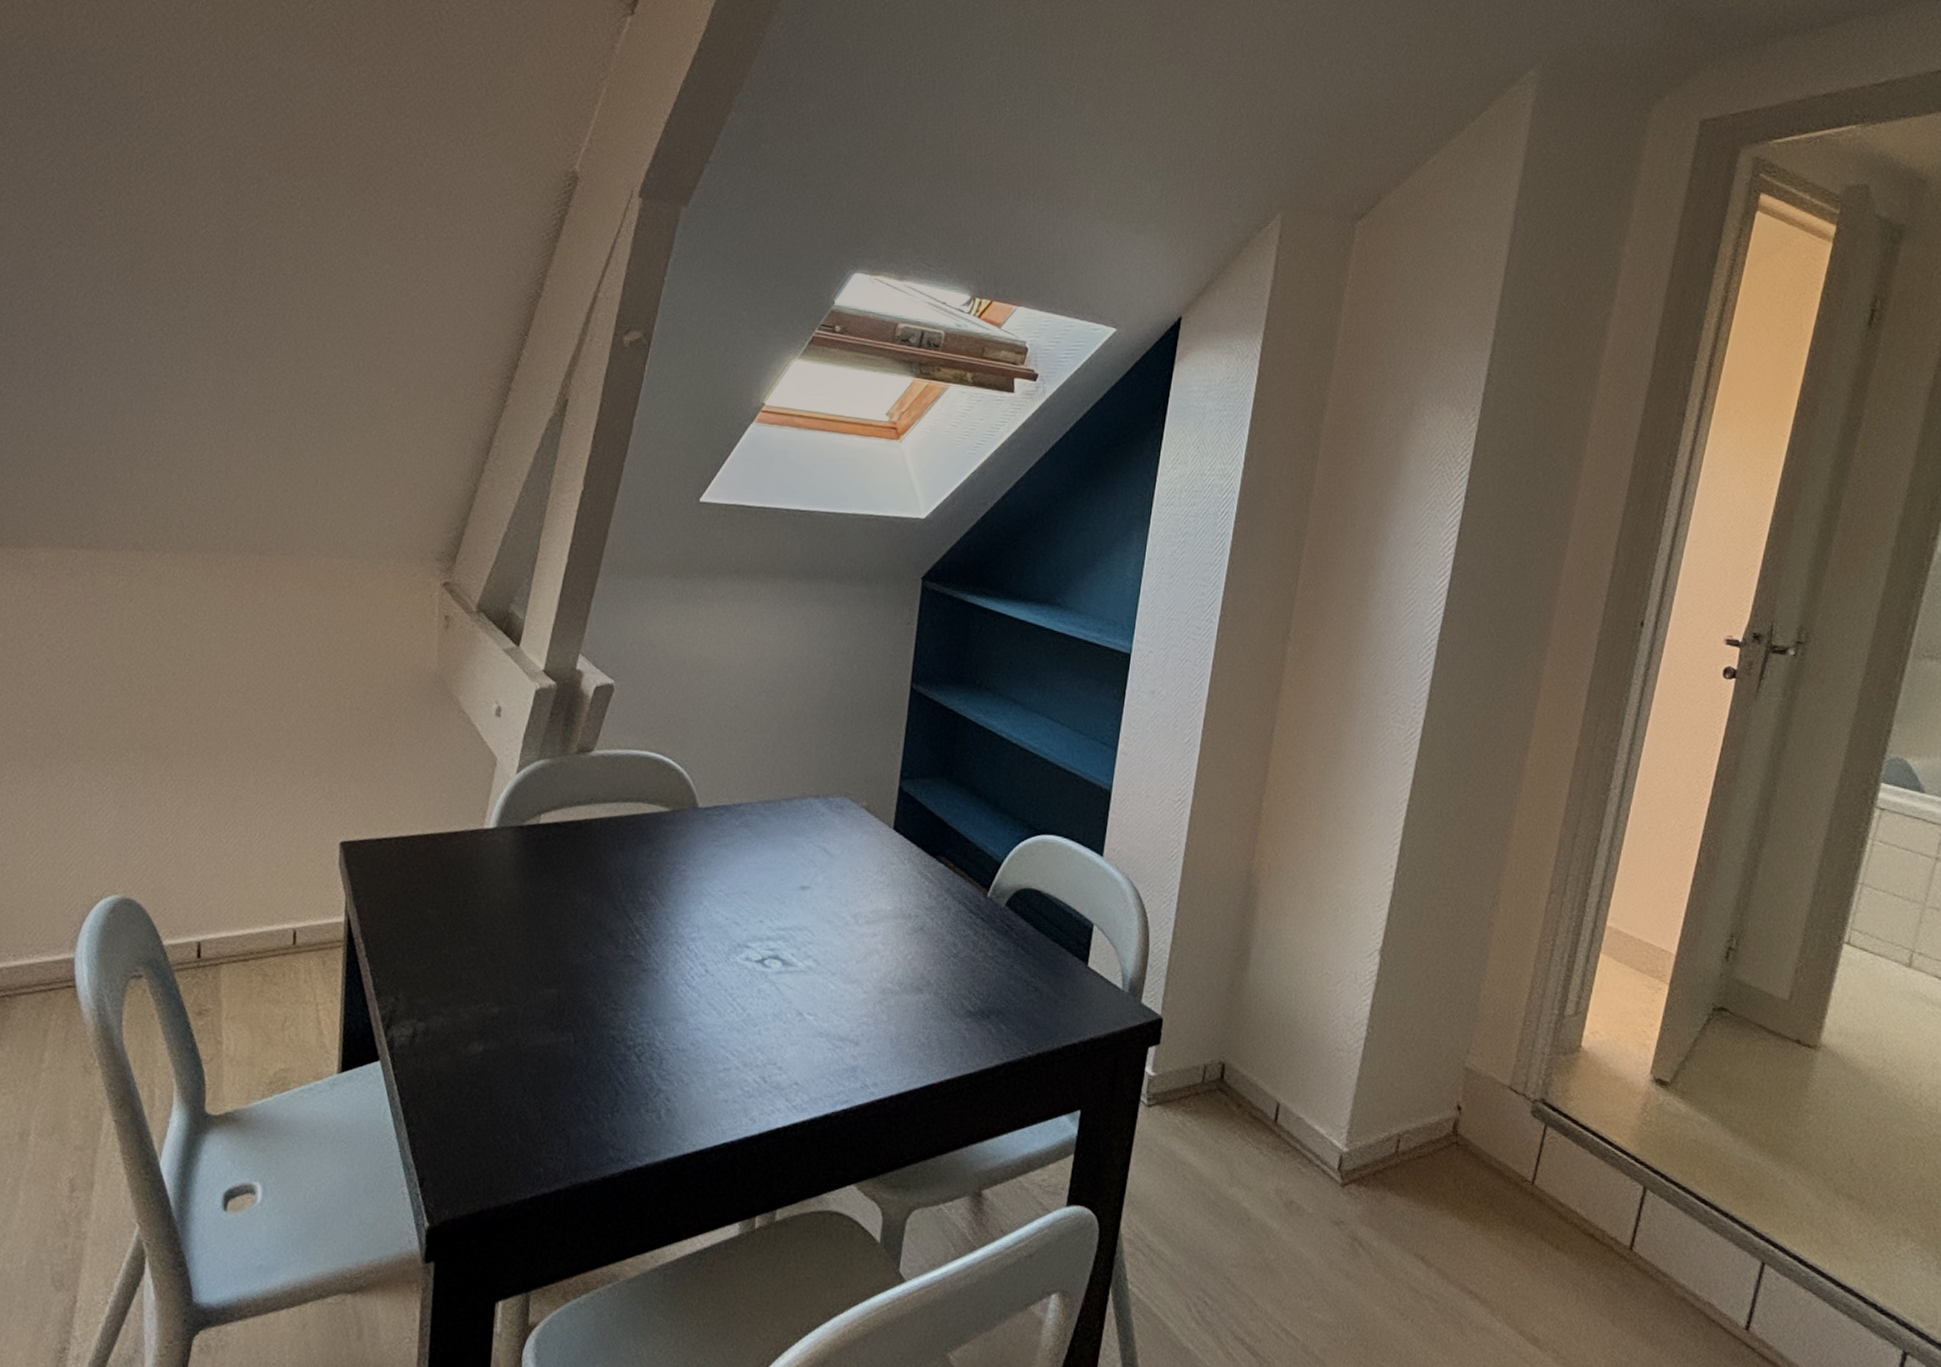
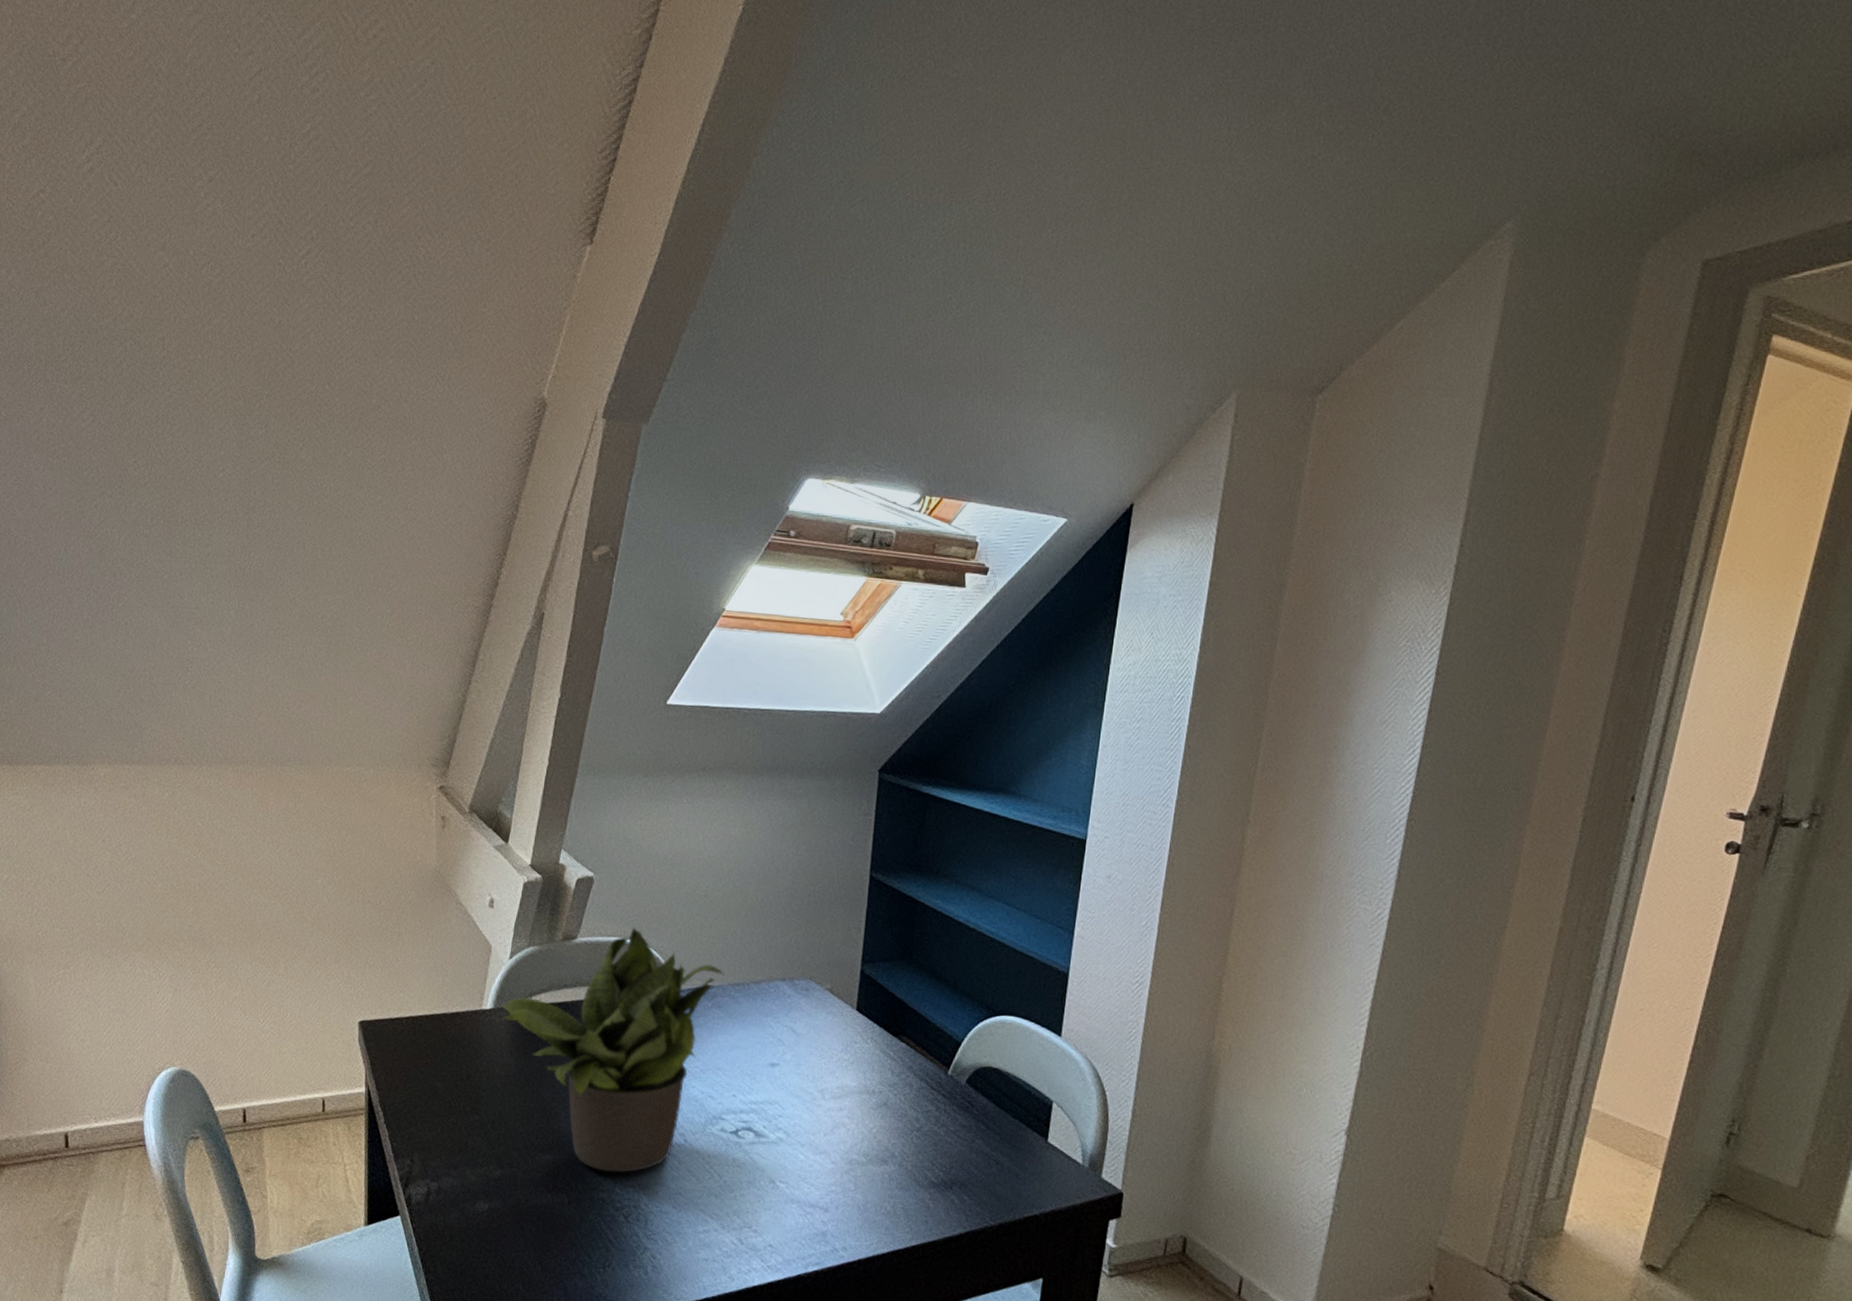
potted plant: none [505,738,755,1008] -> present [501,926,725,1173]

